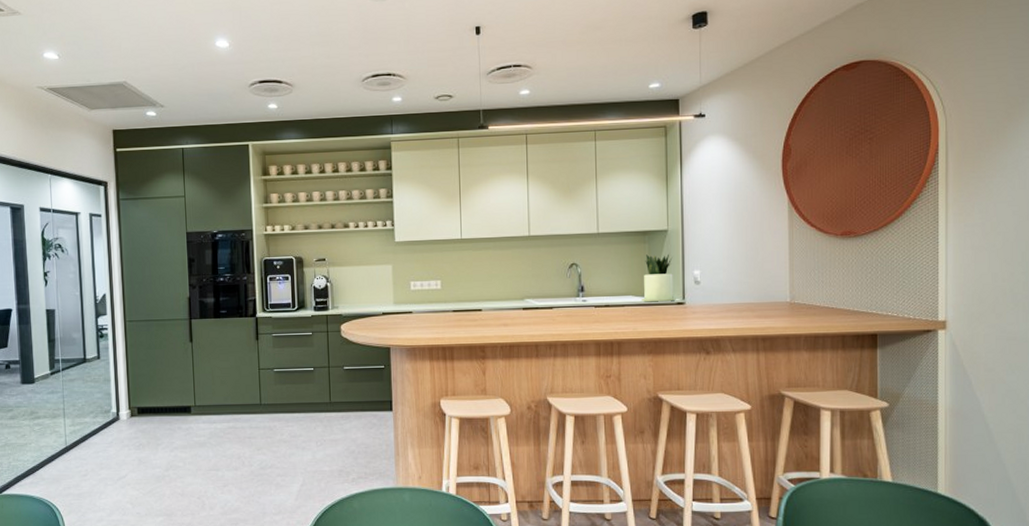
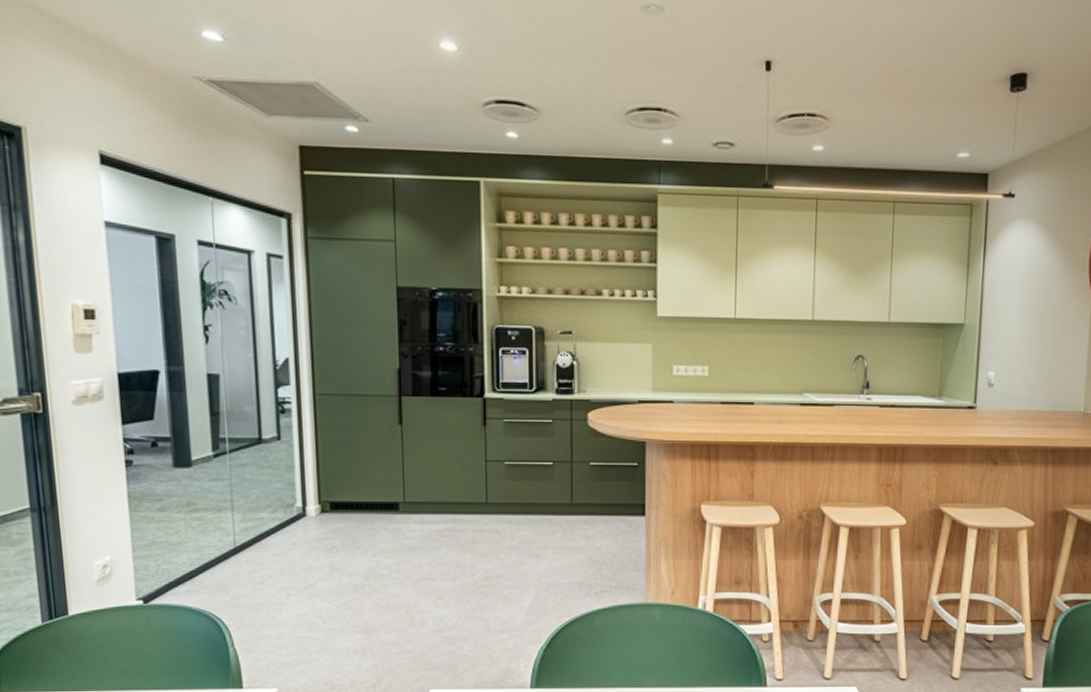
planter: present [641,254,676,303] -> none [930,350,967,405]

